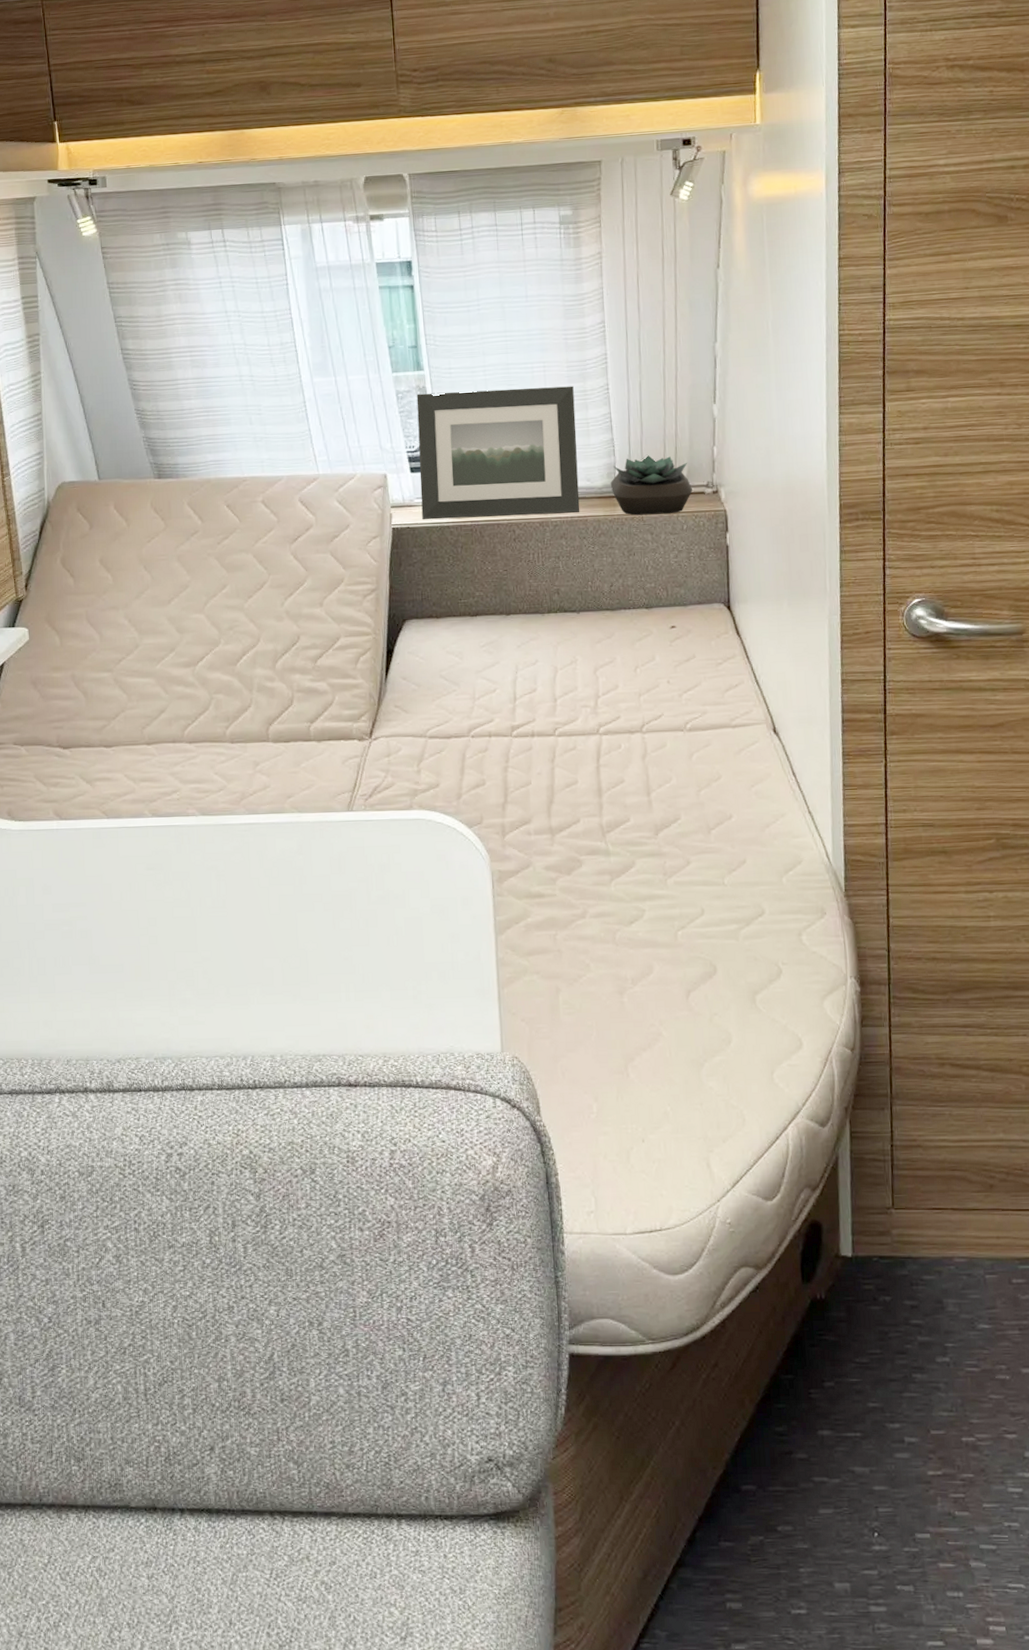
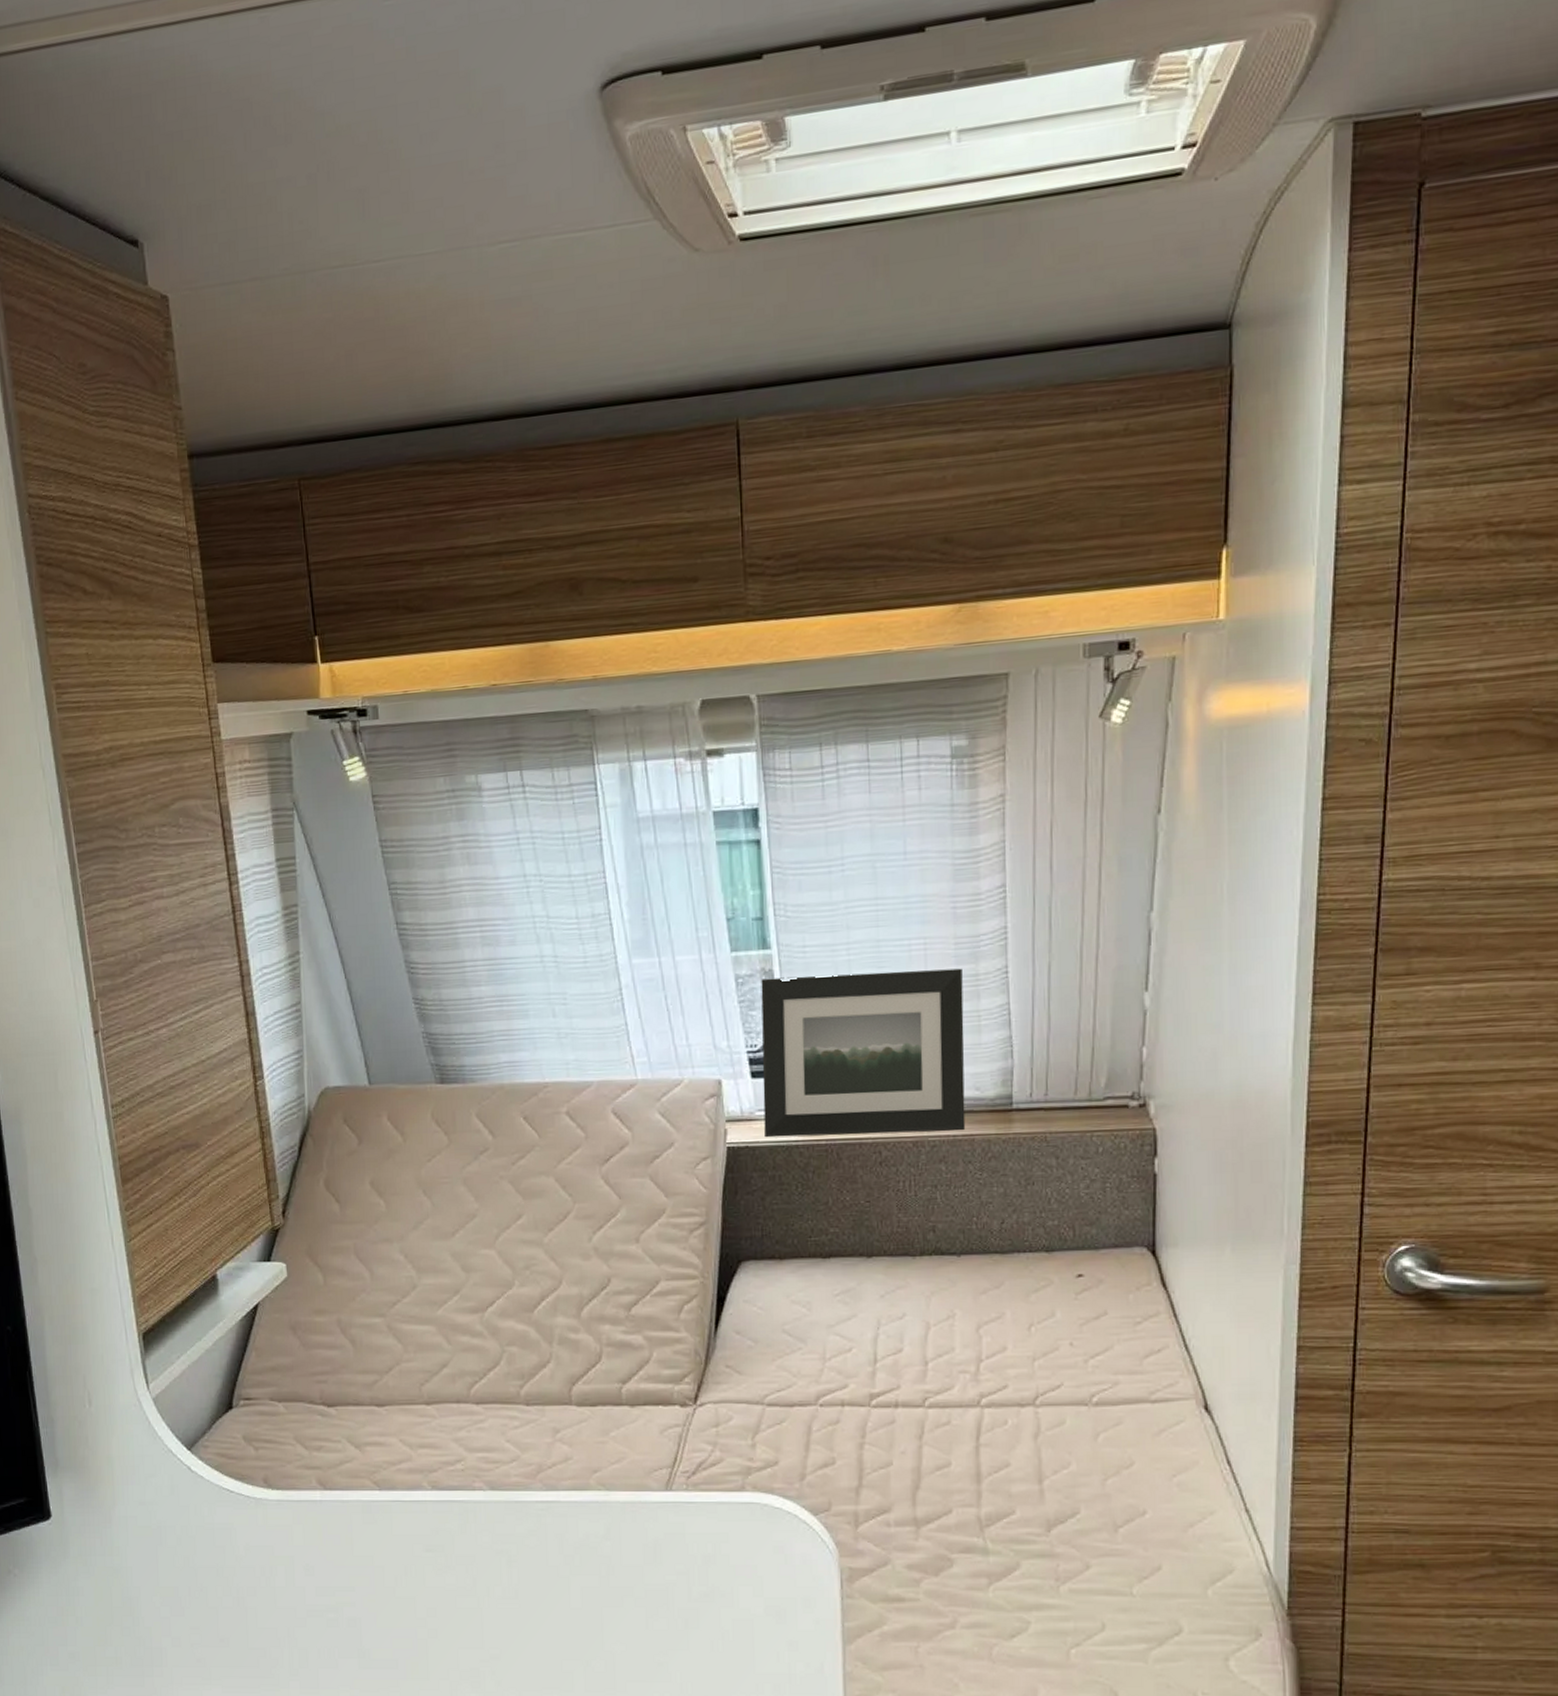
succulent plant: present [610,454,693,515] -> none [1005,1056,1114,1134]

